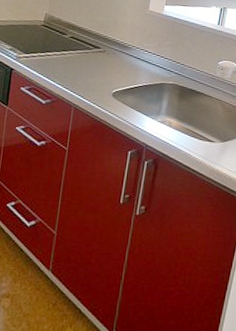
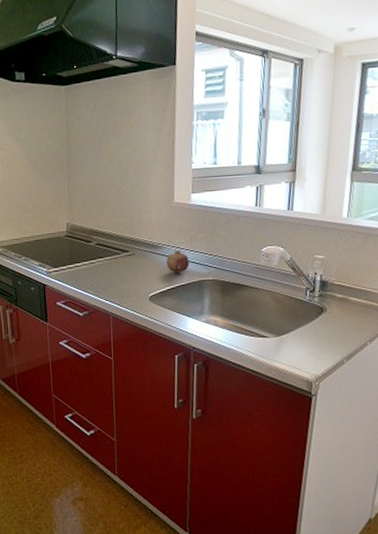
fruit: none [133,53,154,75] -> present [166,250,189,274]

